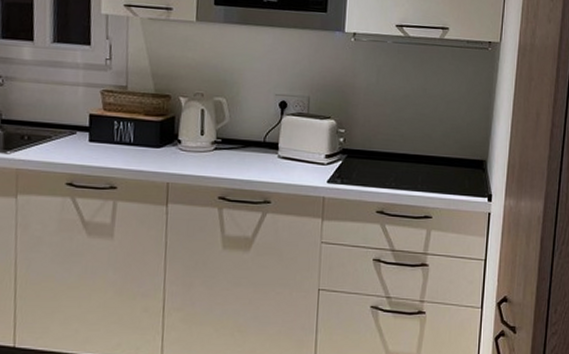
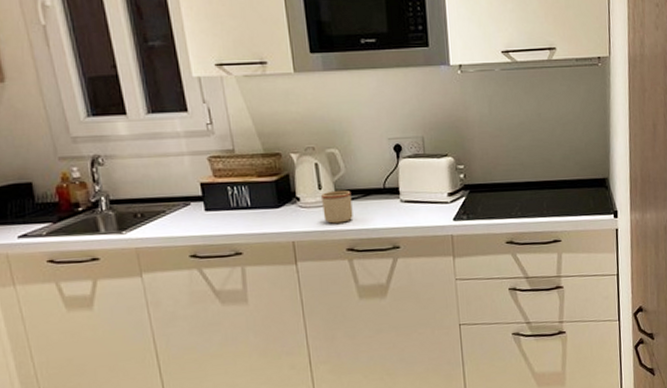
mug: none [201,137,232,171] -> present [320,190,353,224]

